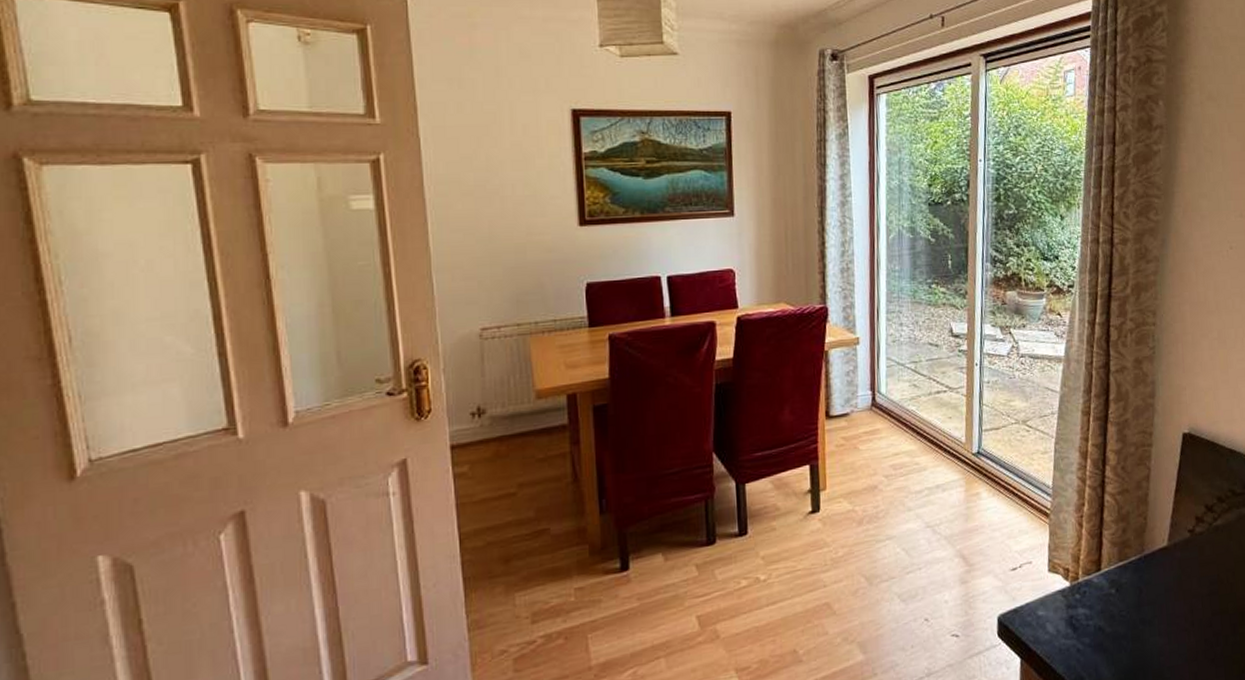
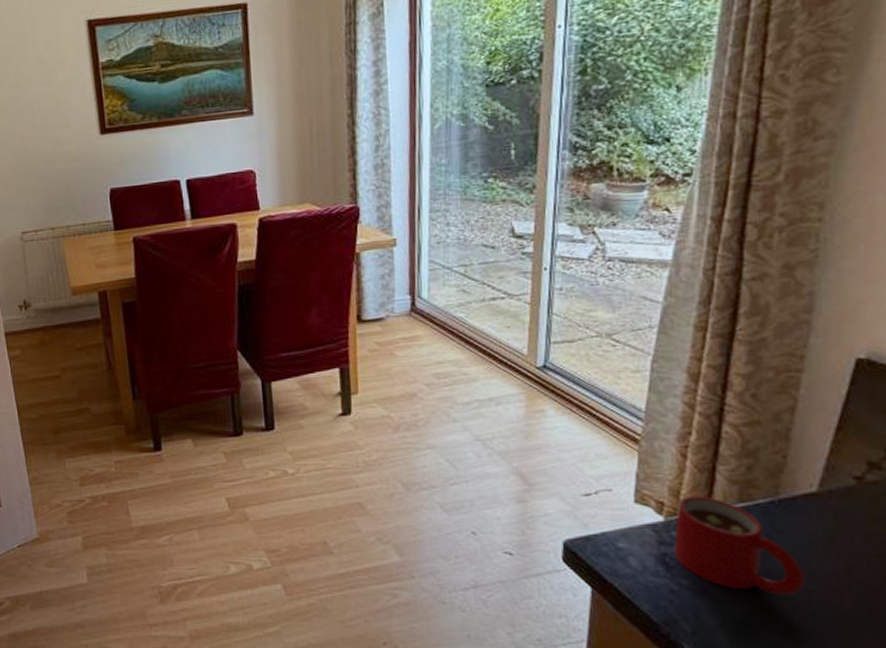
mug: none [1077,559,1165,641] -> present [673,495,804,595]

